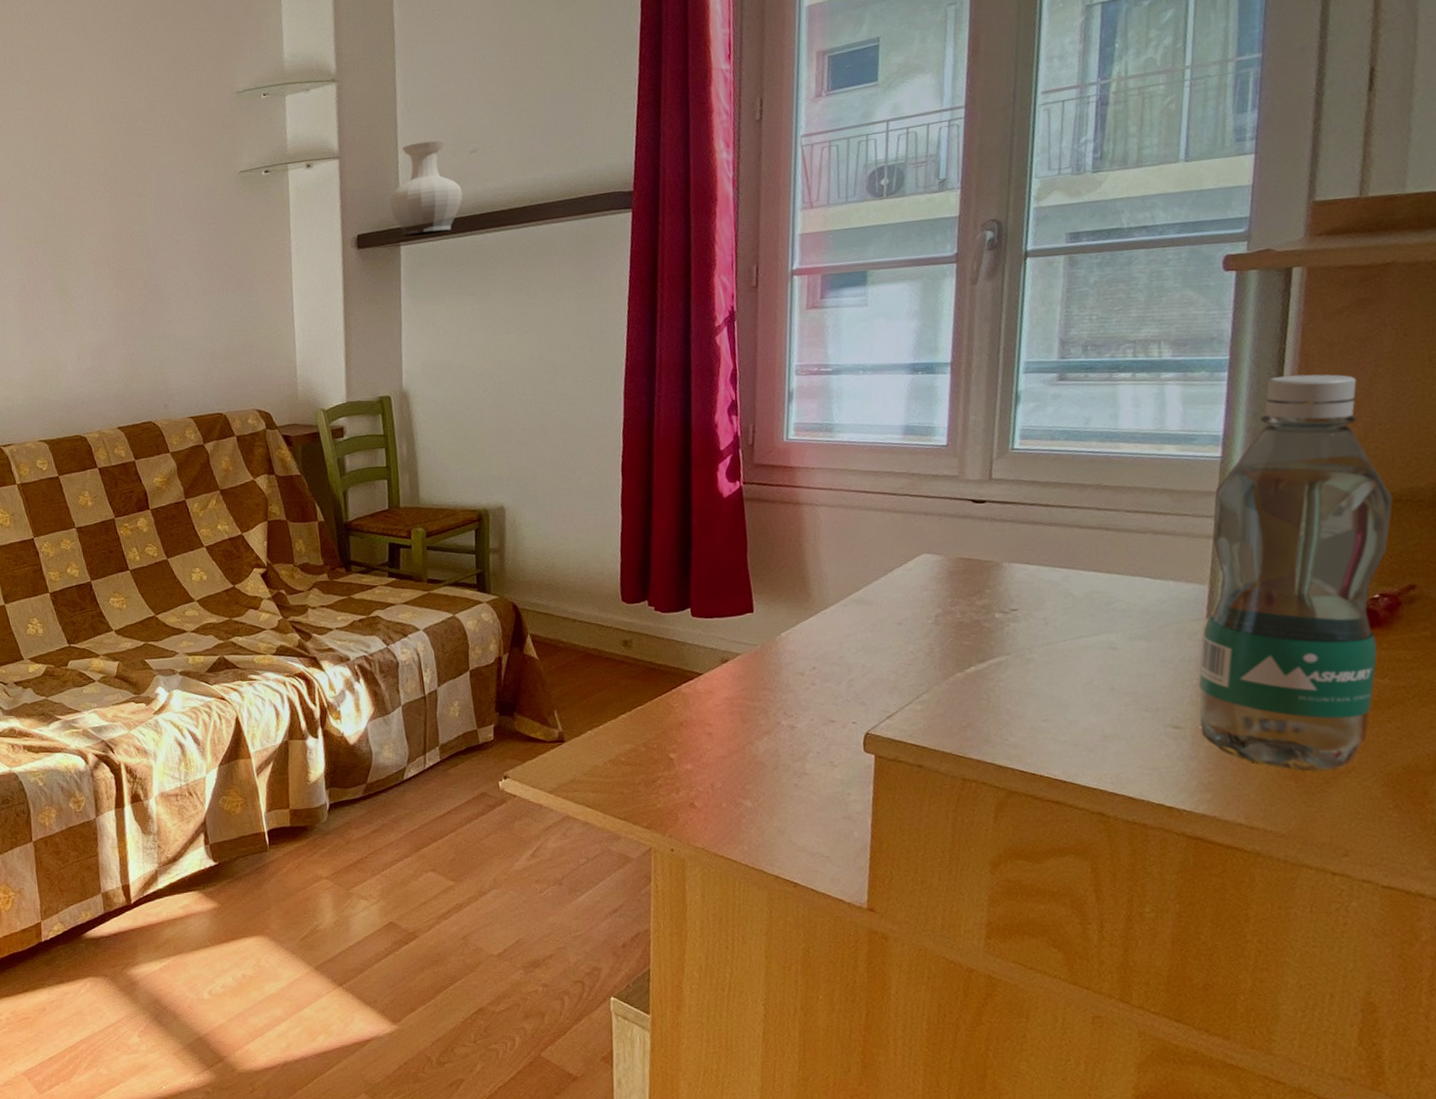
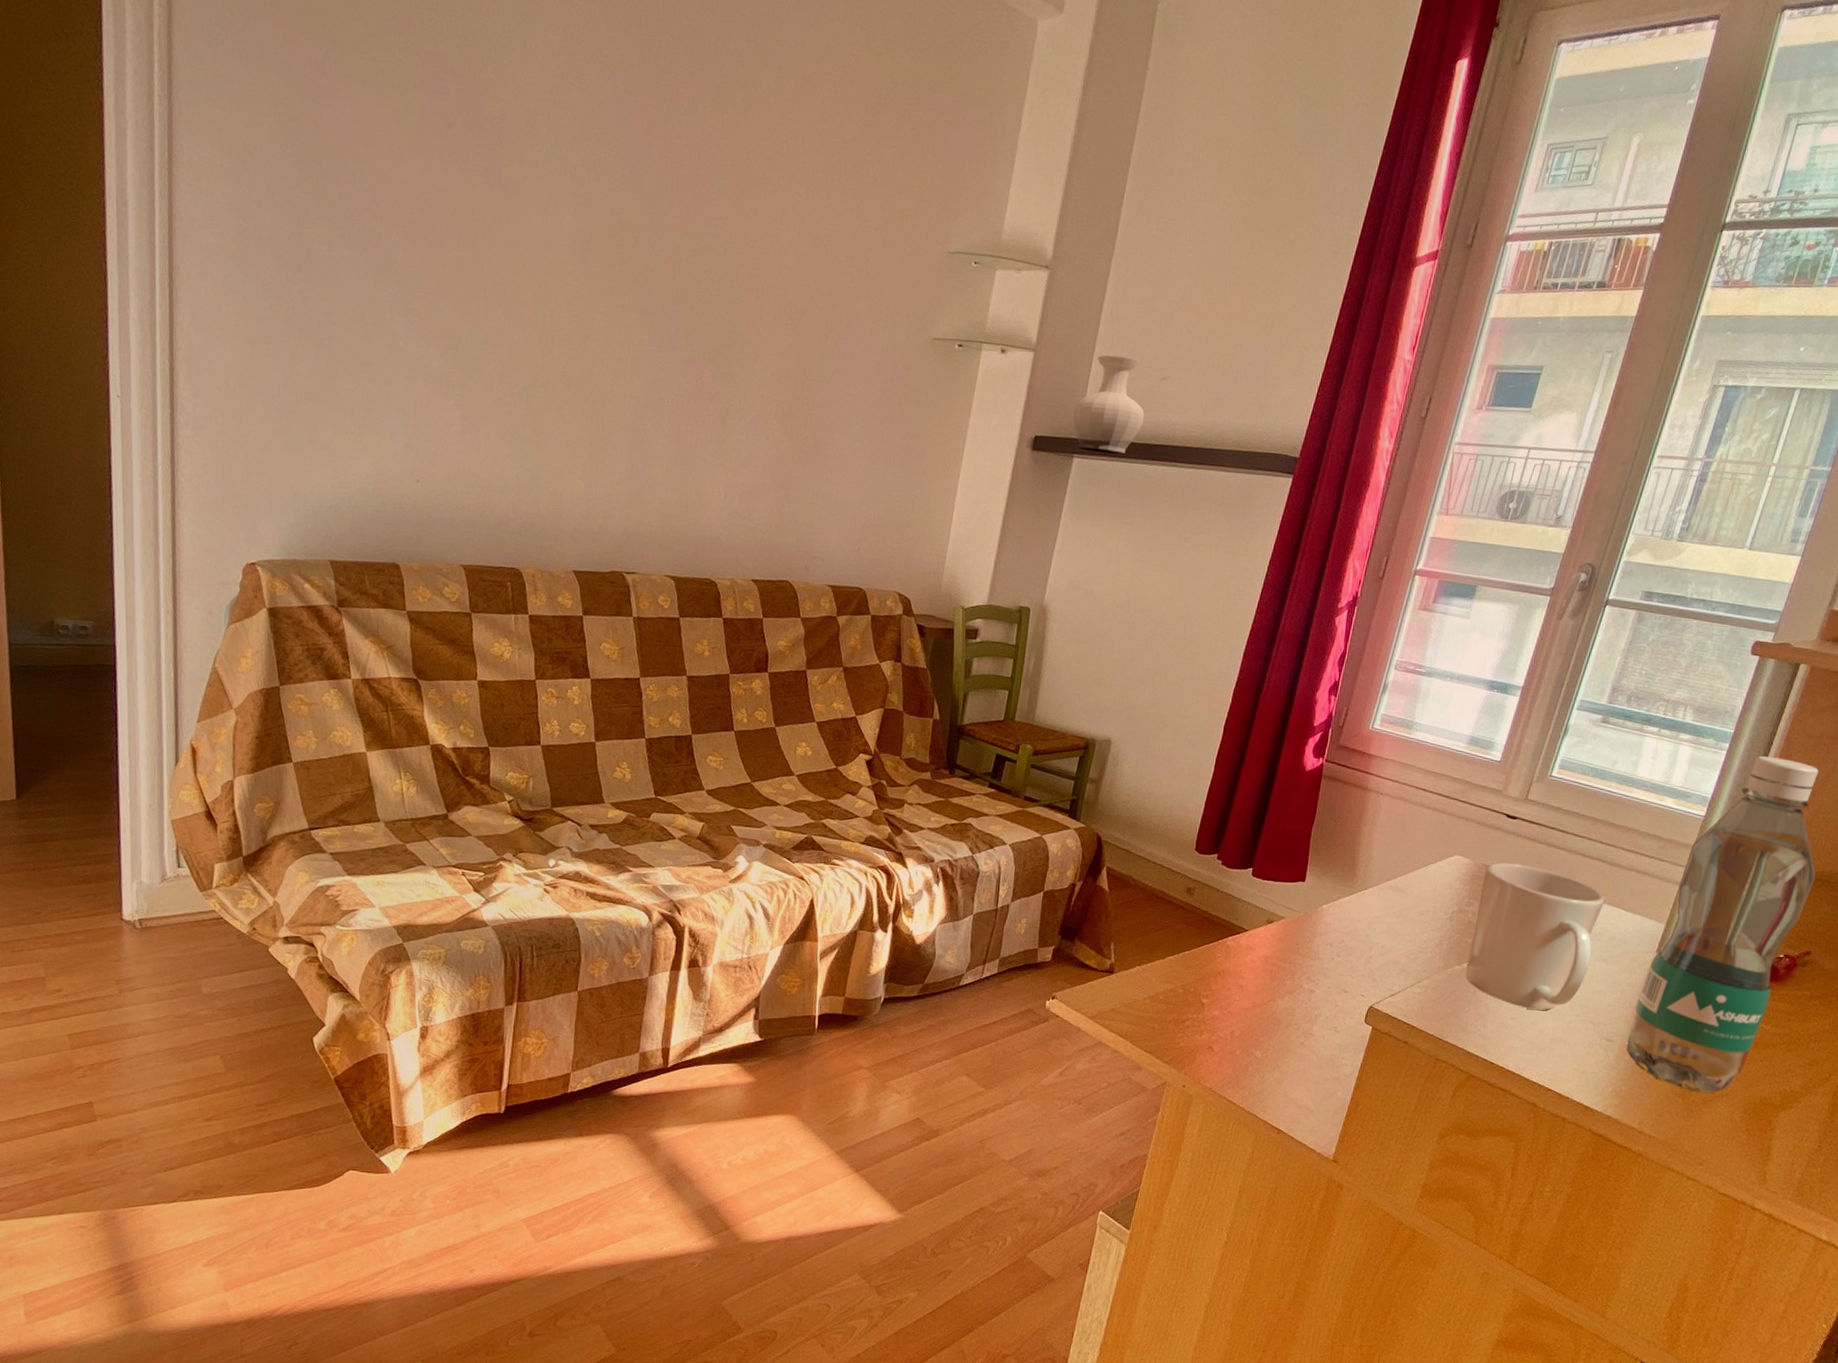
mug: none [963,549,1125,707] -> present [1465,862,1606,1010]

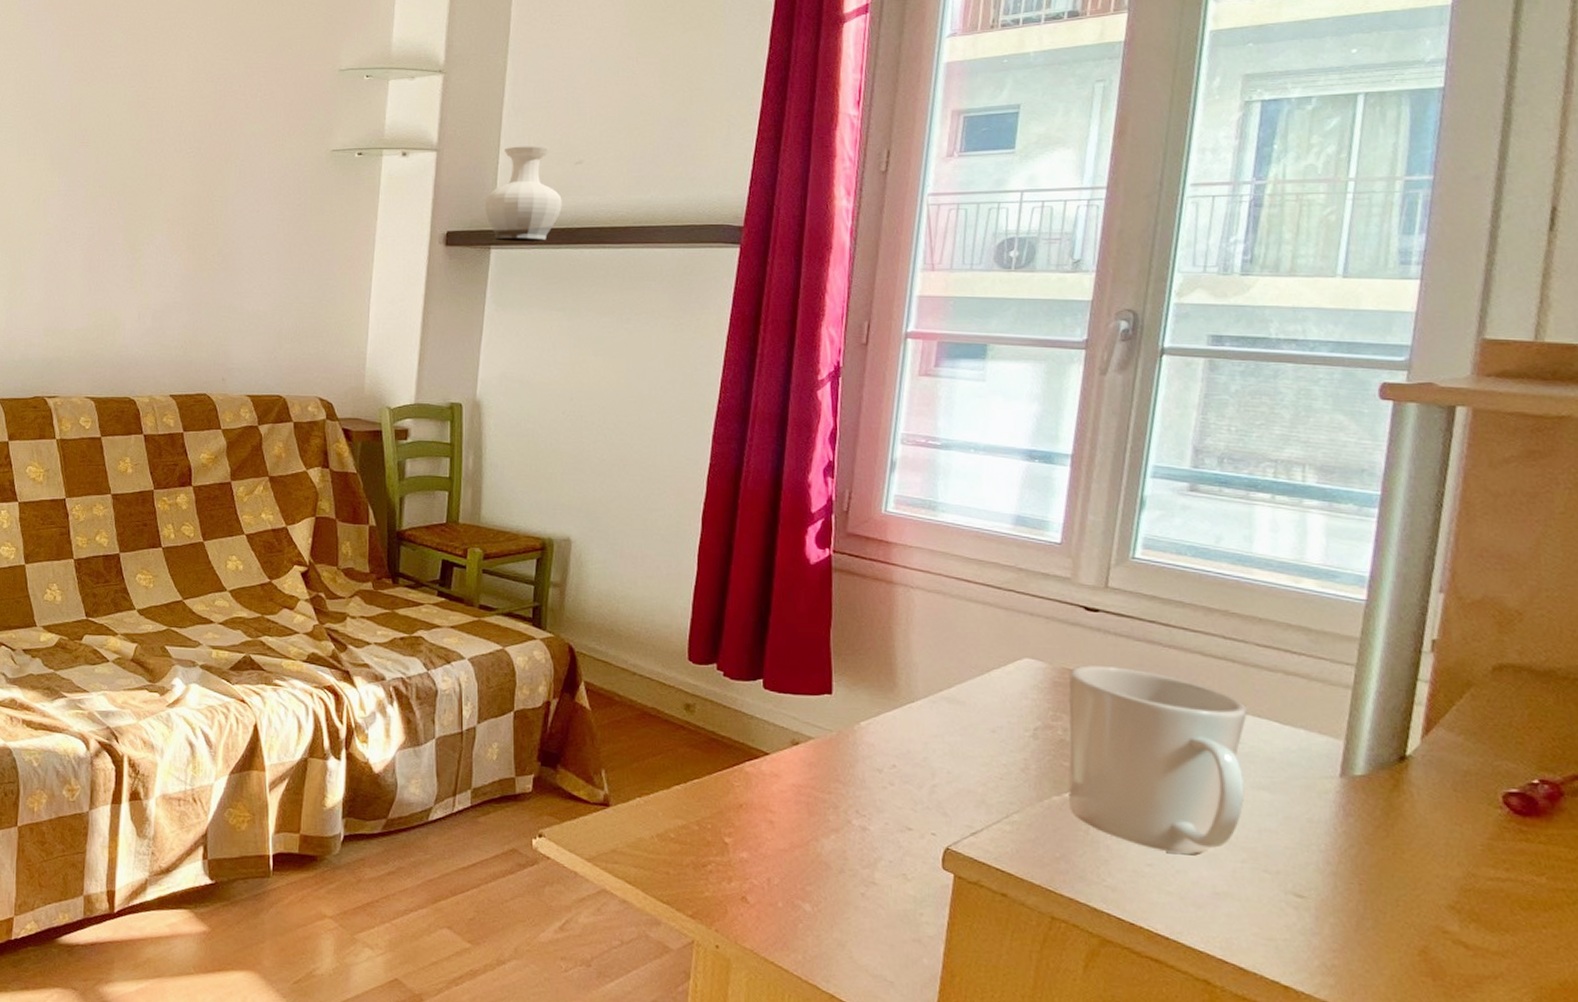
bottle: present [1626,755,1819,1094] -> none [1324,521,1559,973]

